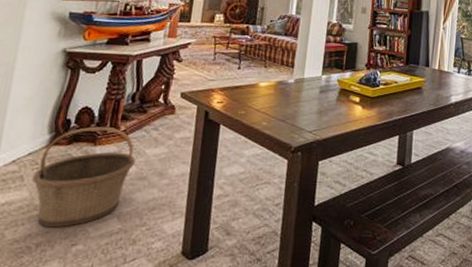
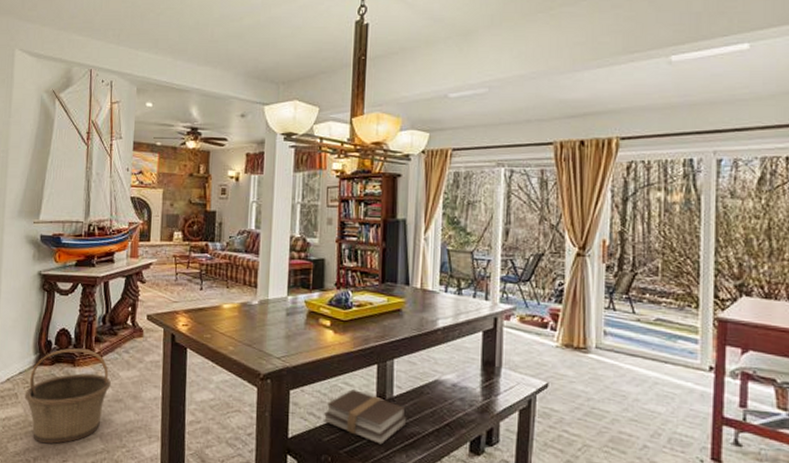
book: none [349,158,422,207] -> present [324,389,407,445]

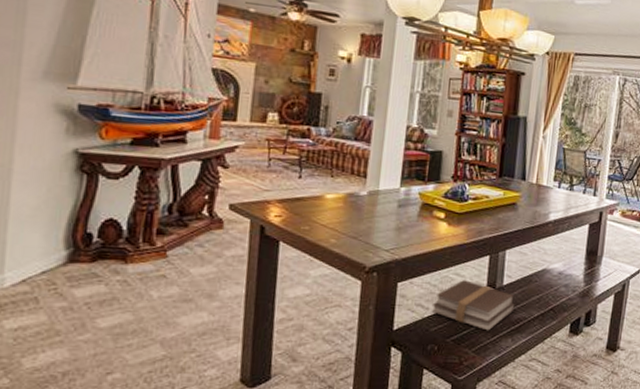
basket: present [24,348,111,444] -> none [49,242,178,355]

